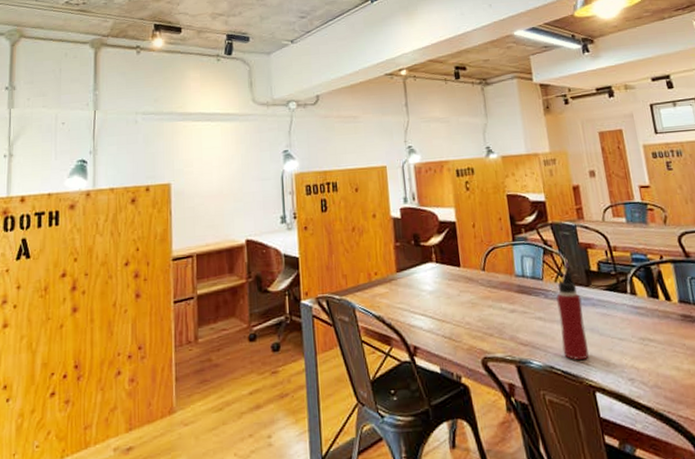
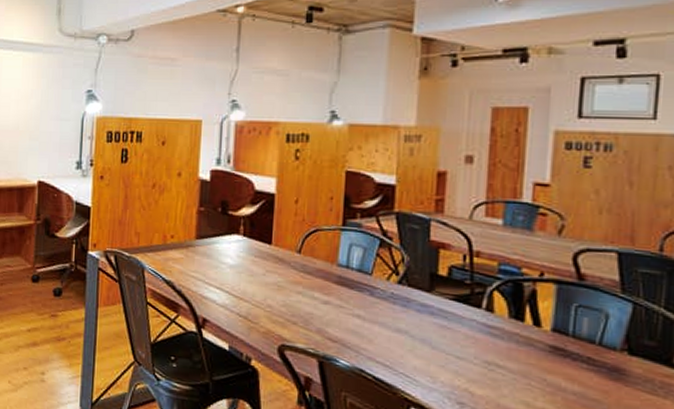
water bottle: present [556,272,589,360] -> none [379,271,417,370]

